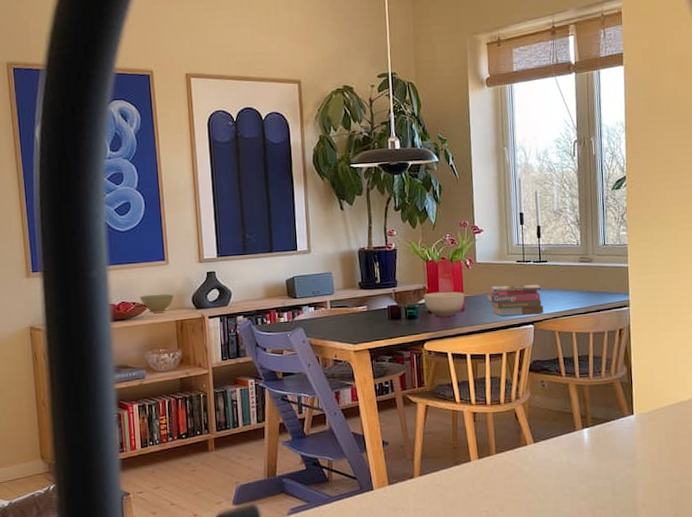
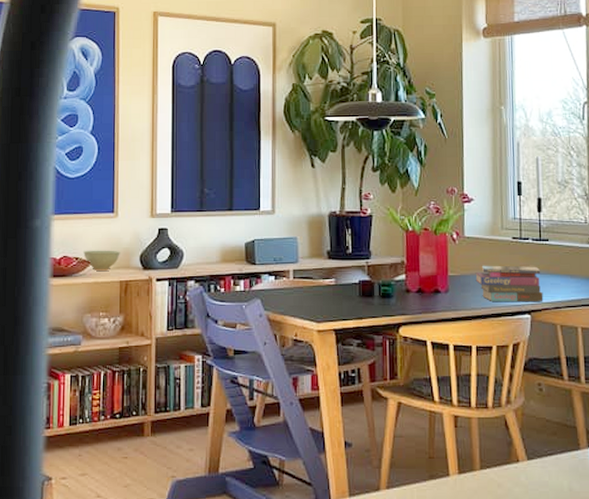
bowl: present [423,291,465,317] -> none [401,268,450,298]

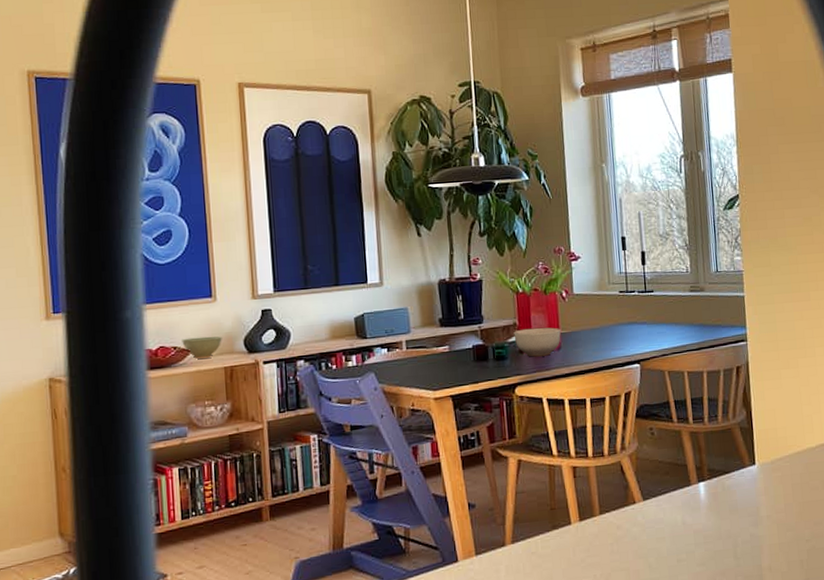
bowl: none [401,268,450,298] -> present [513,327,562,357]
books: present [475,265,544,302] -> none [585,317,651,355]

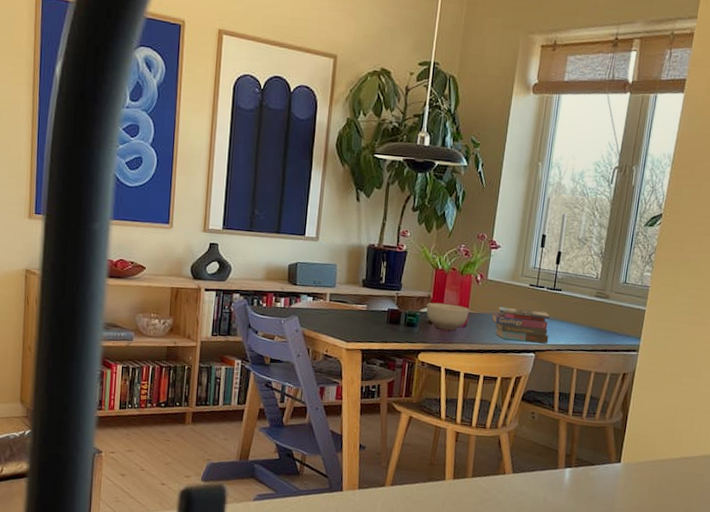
bowl: present [182,336,222,360] -> none [138,256,173,278]
books: none [585,317,651,355] -> present [491,306,550,344]

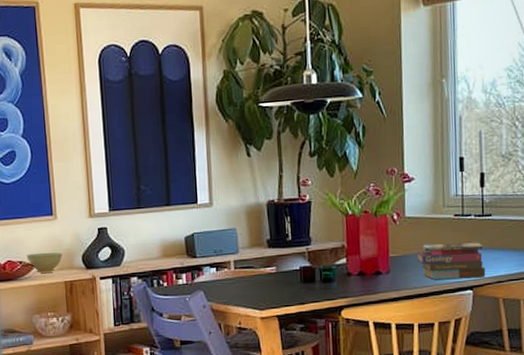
bowl: none [138,256,173,278] -> present [26,252,63,274]
bowl: present [426,302,470,331] -> none [341,250,391,280]

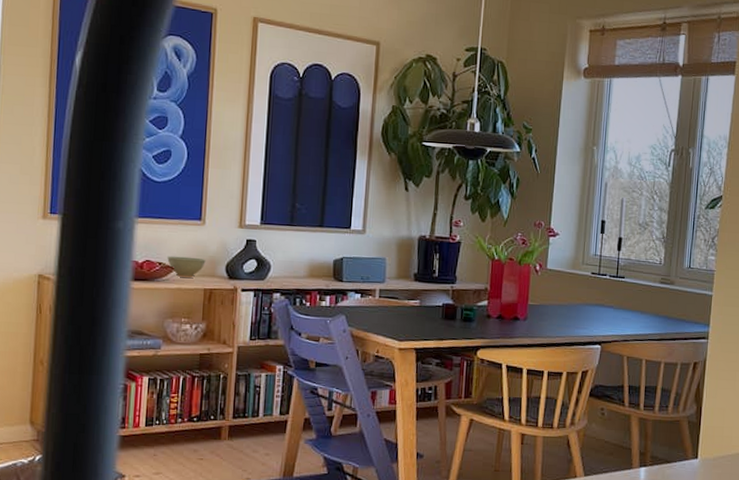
books: present [416,242,486,280] -> none [553,297,615,335]

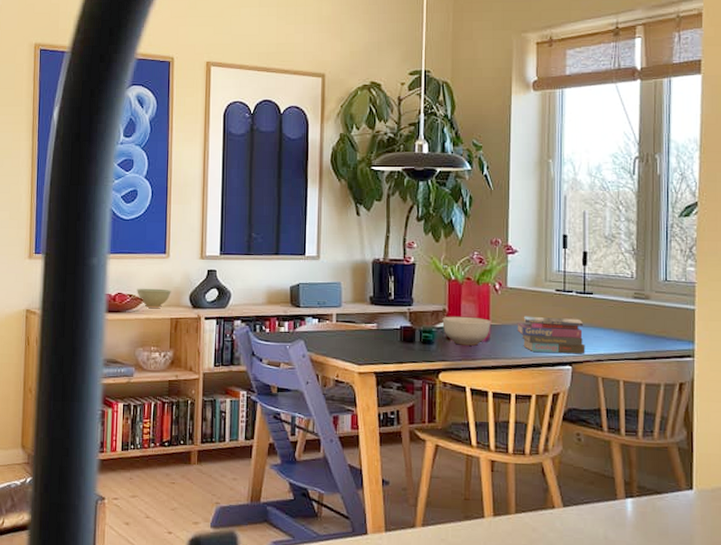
bowl: none [483,295,530,324] -> present [442,316,492,346]
books: none [553,297,615,335] -> present [517,316,585,355]

